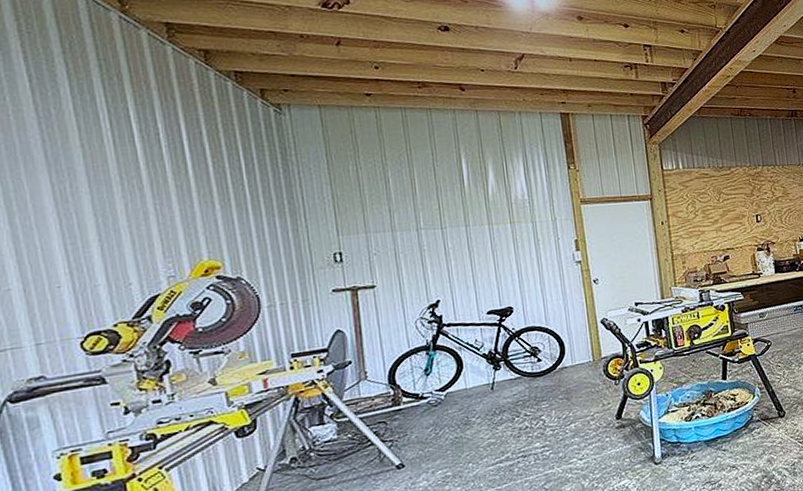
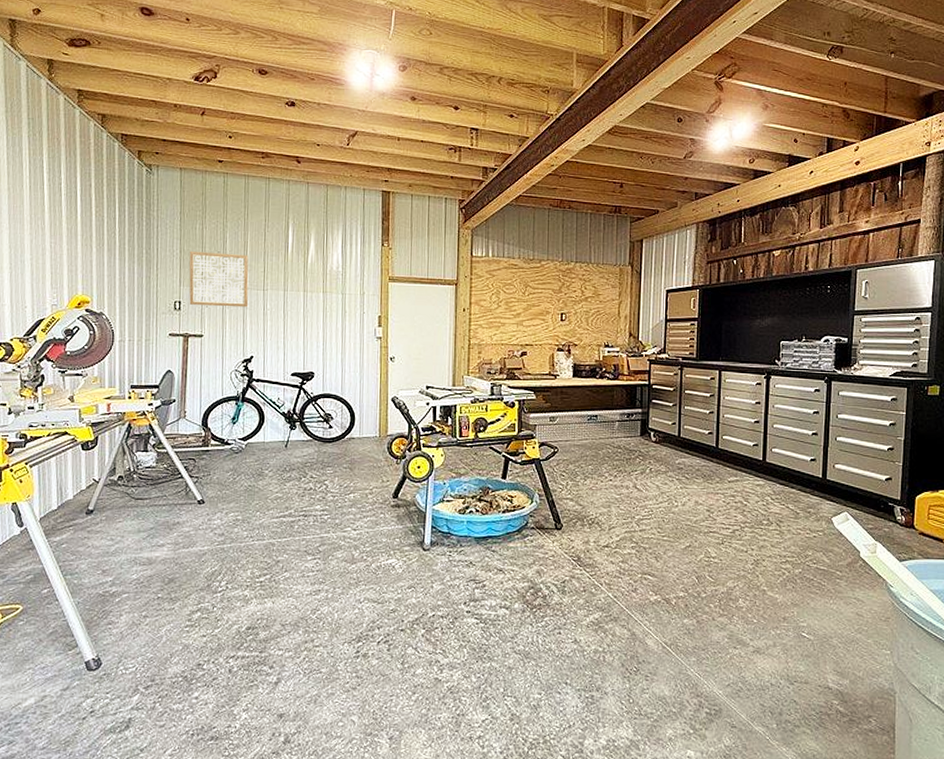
wall art: none [344,193,425,255] -> present [189,250,249,308]

